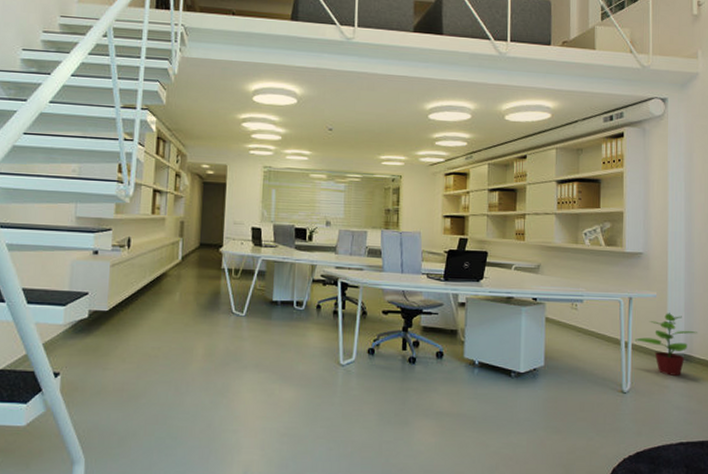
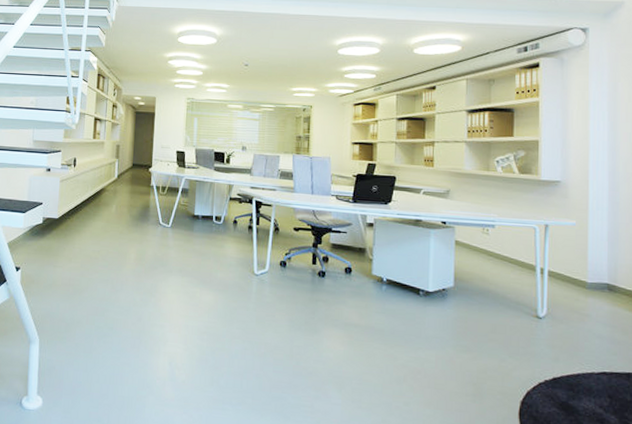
potted plant: present [634,313,697,376] -> none [551,241,623,305]

